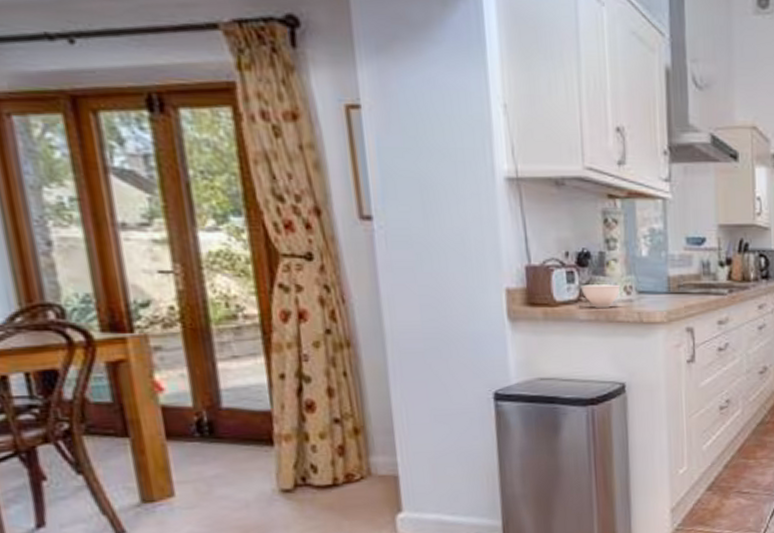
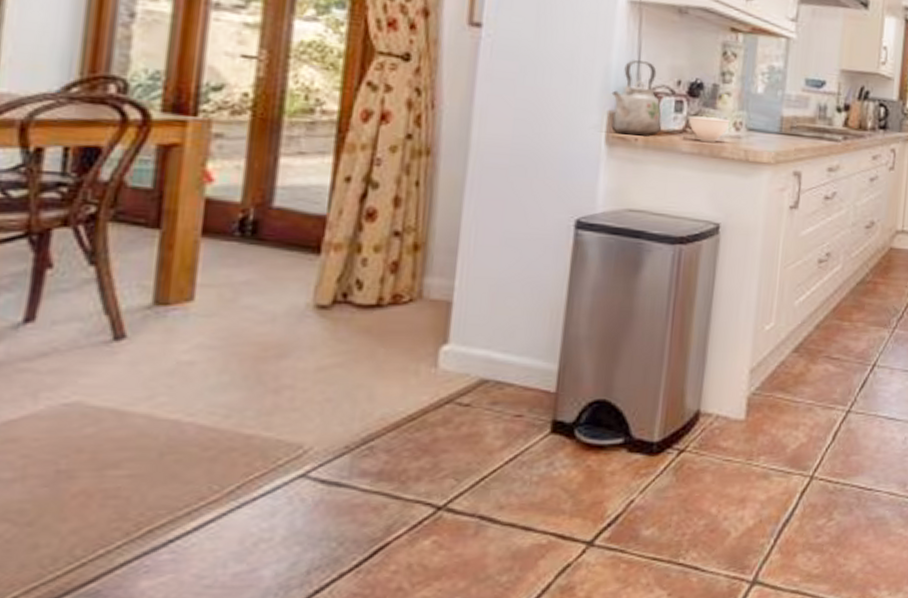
kettle: none [505,237,557,309] -> present [611,60,661,137]

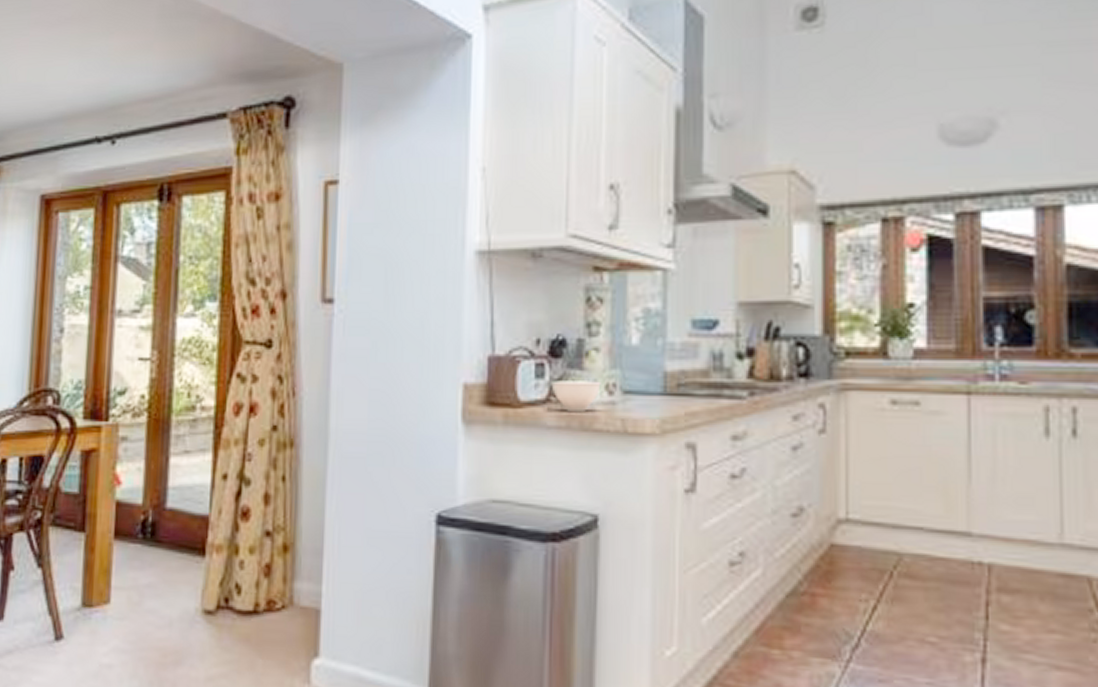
kettle: present [611,60,661,137] -> none [465,320,521,410]

